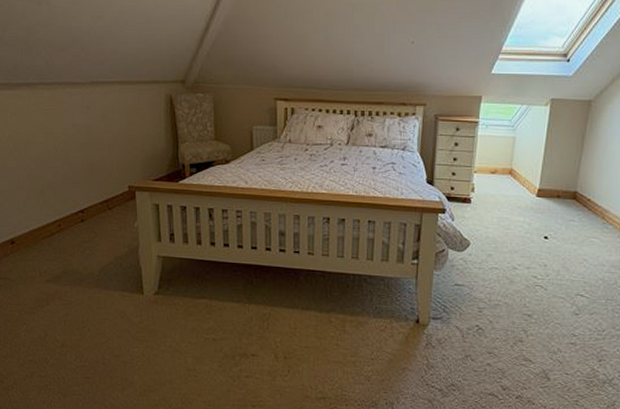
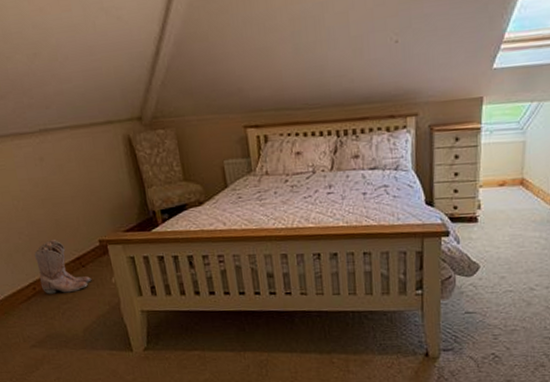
boots: none [65,181,116,233] -> present [34,240,92,294]

